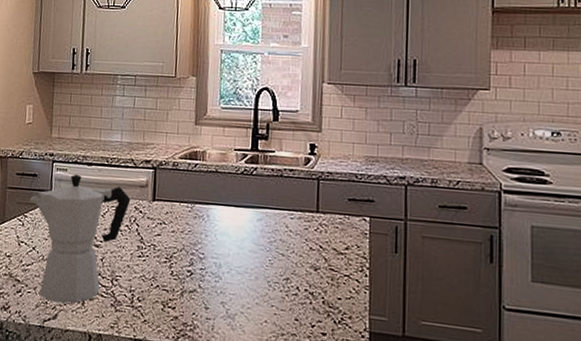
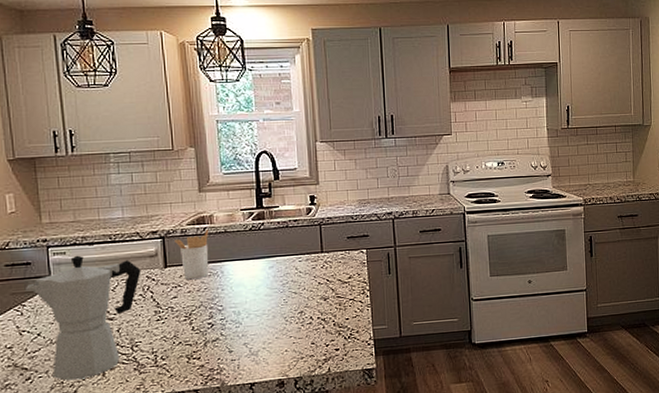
utensil holder: none [165,166,200,220] -> present [174,230,209,280]

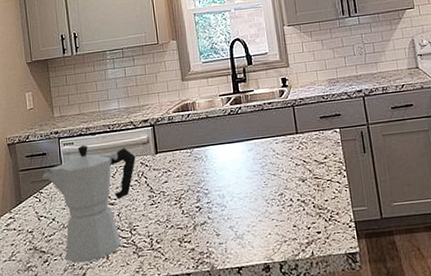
utensil holder: present [174,230,209,280] -> none [163,116,194,165]

